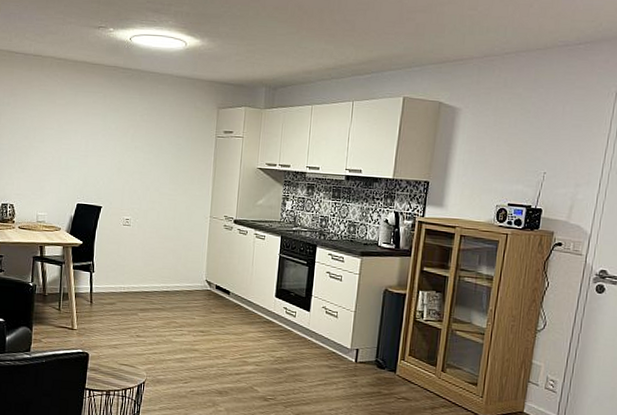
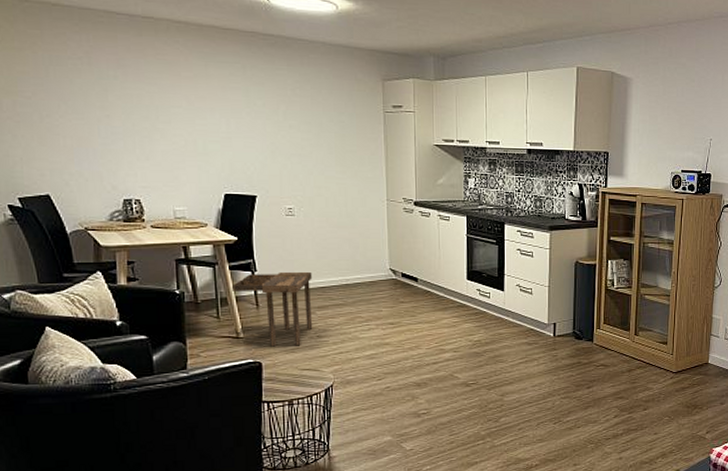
side table: none [73,274,139,343] -> present [232,271,313,347]

